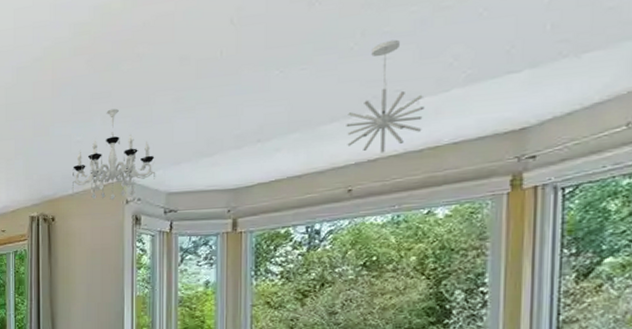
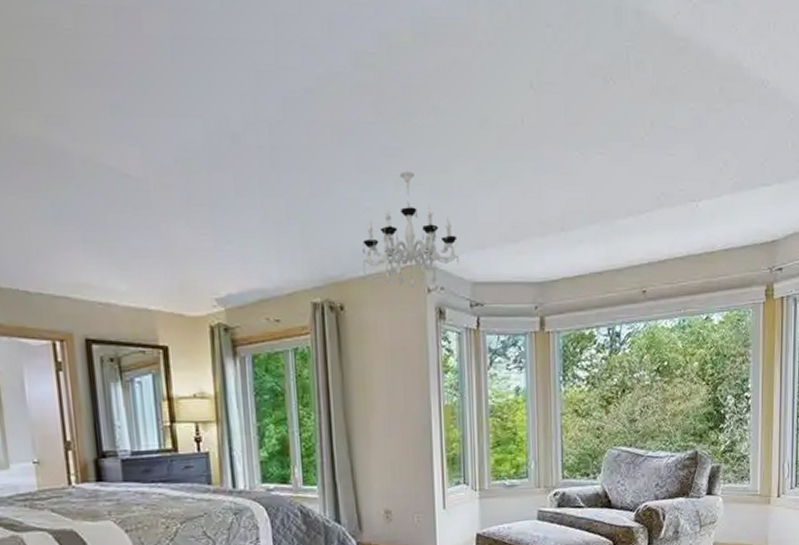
pendant light: present [346,39,425,153] -> none [639,135,702,254]

